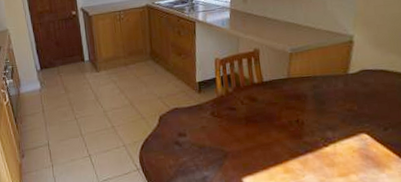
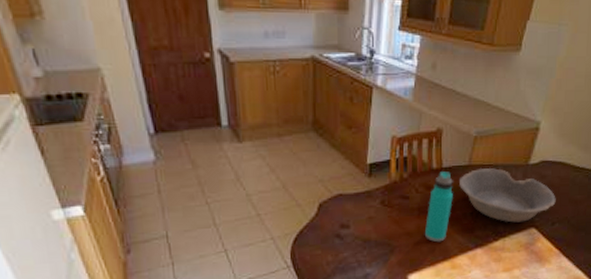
water bottle: none [253,85,277,148] -> present [424,171,453,243]
bowl: none [281,79,385,129] -> present [459,168,556,223]

